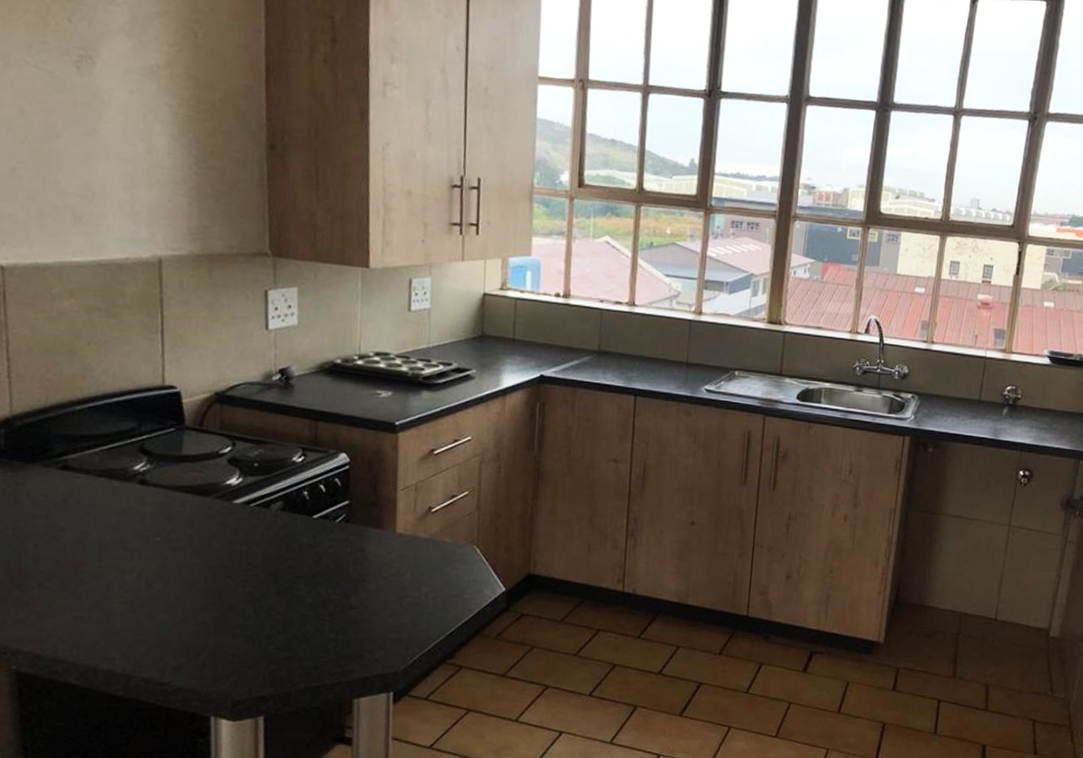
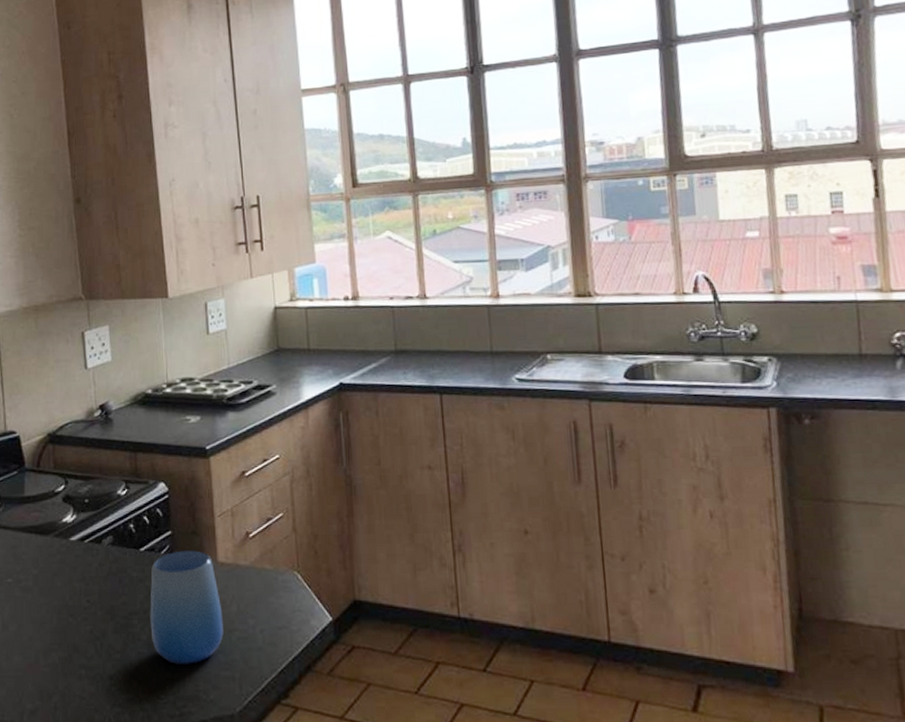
cup: none [317,520,396,626] -> present [150,550,223,664]

